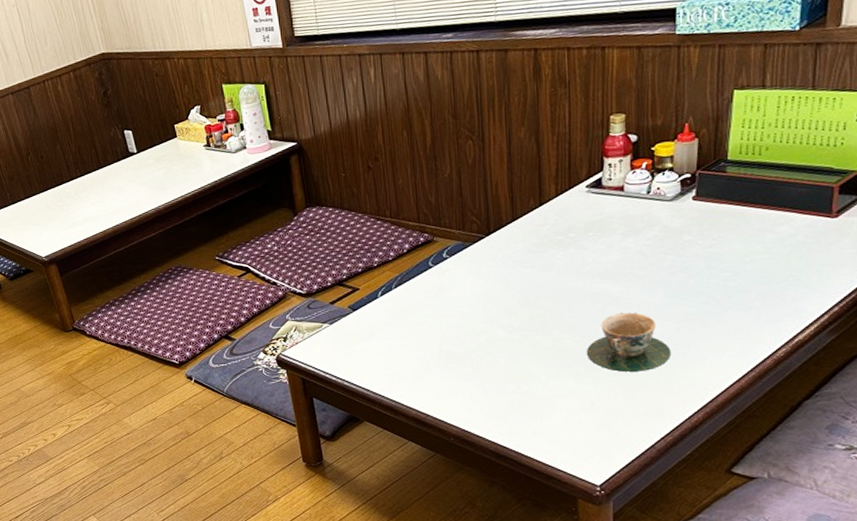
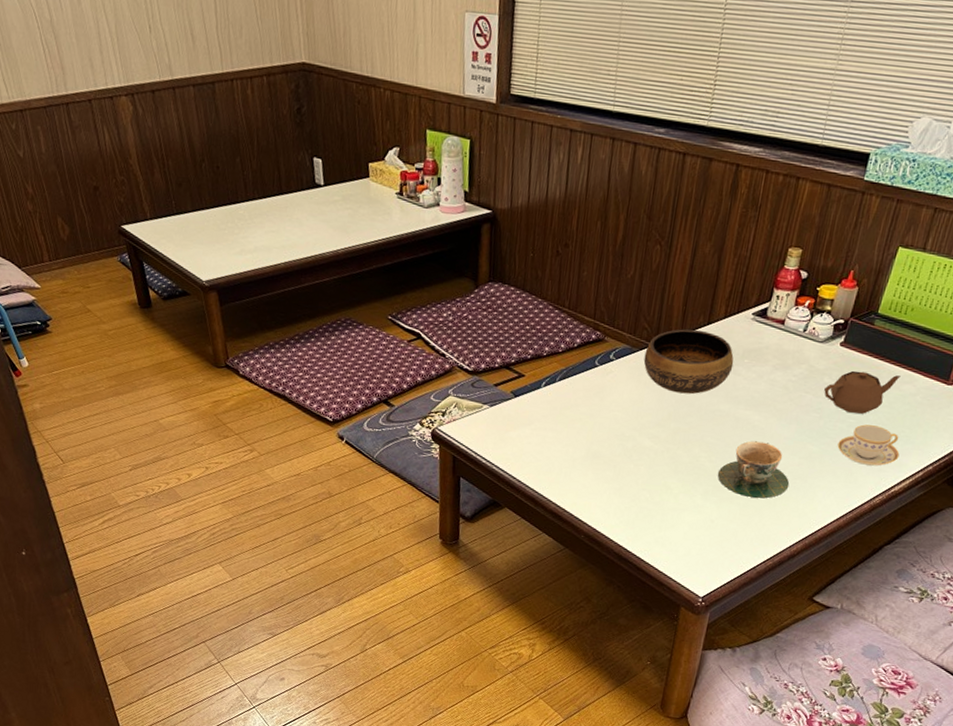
bowl: none [479,212,578,279] -> present [643,329,734,394]
teapot: none [686,218,772,266] -> present [824,370,901,414]
teacup: none [717,274,794,318] -> present [837,424,900,466]

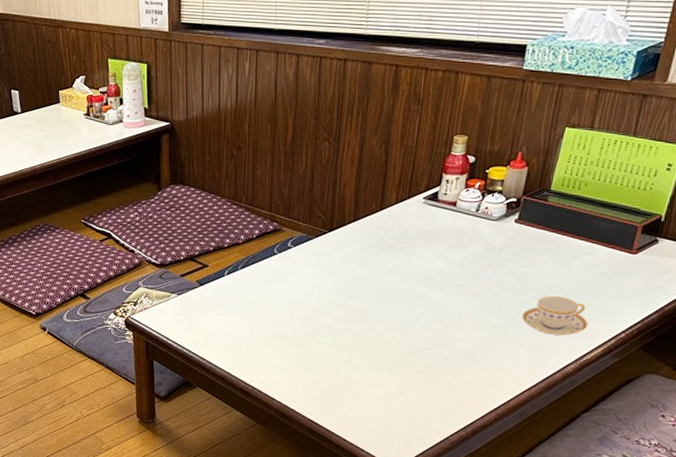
bowl: present [643,329,734,394] -> none [320,215,409,275]
teacup: present [718,441,790,498] -> none [402,316,476,371]
teapot: present [824,370,901,414] -> none [503,245,581,286]

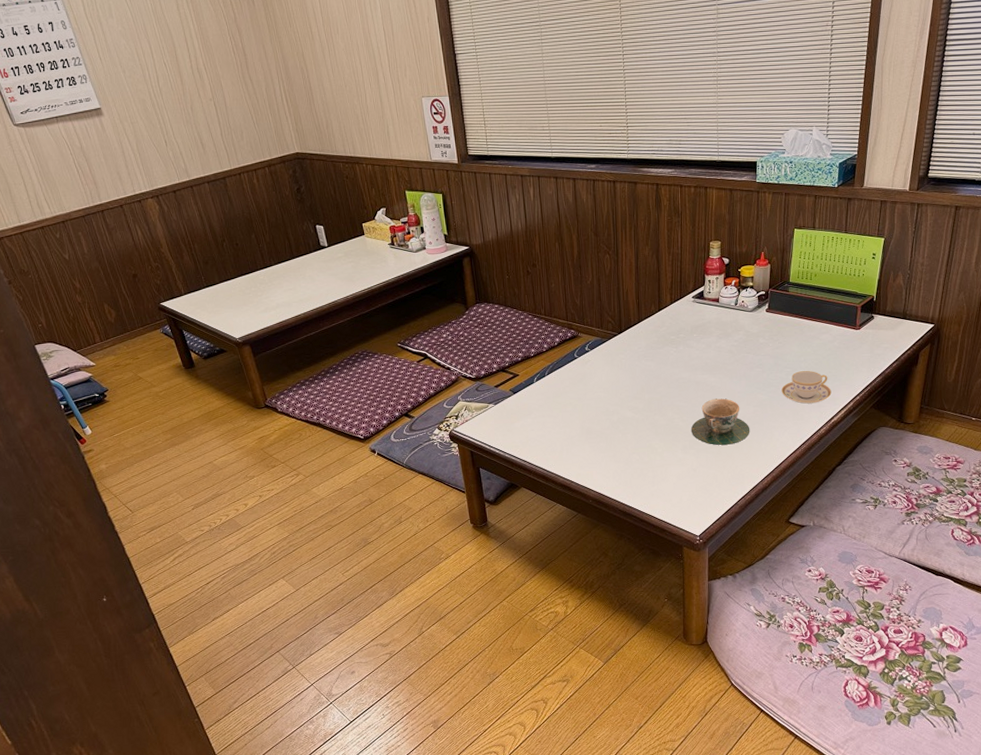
teacup: none [402,316,476,371] -> present [691,398,750,445]

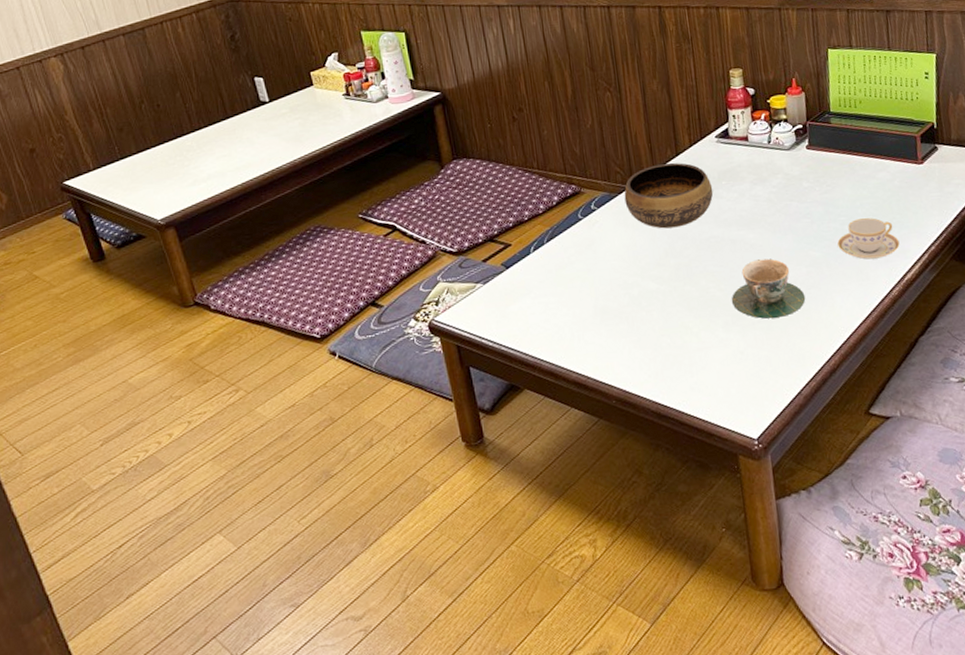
bowl: none [613,316,686,370] -> present [624,162,714,229]

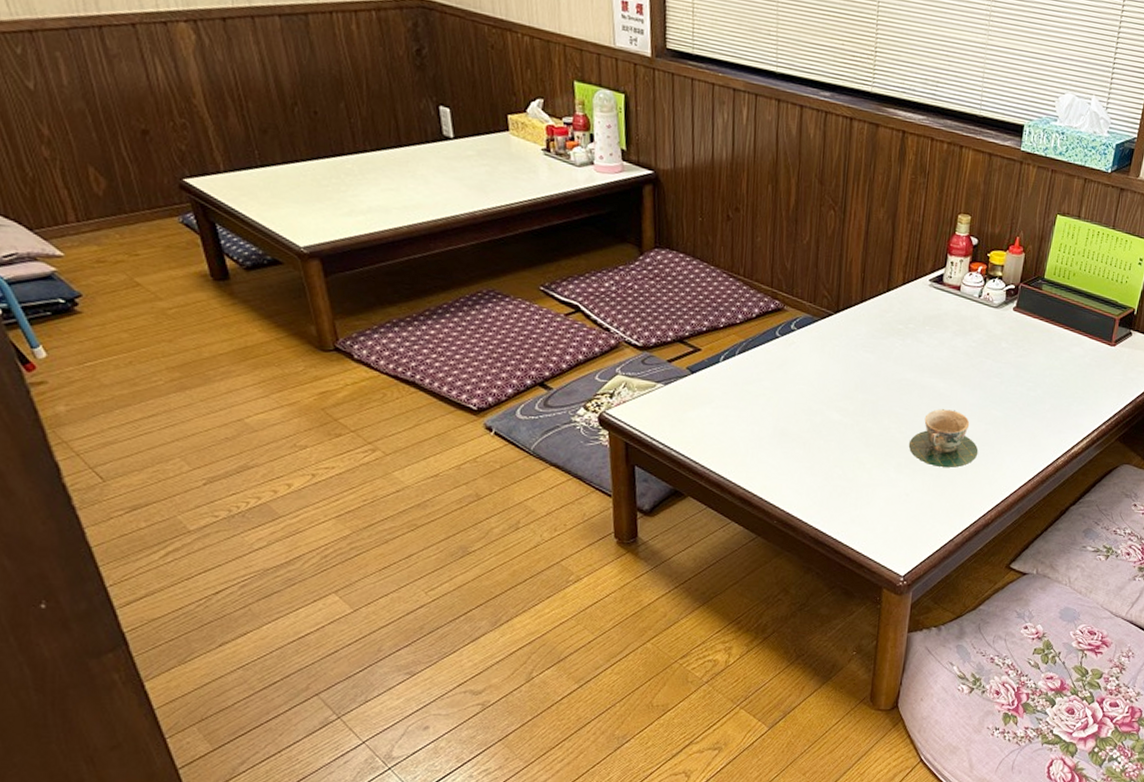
bowl: present [624,162,714,229] -> none [826,296,916,364]
teacup: present [837,218,900,260] -> none [1019,387,1076,428]

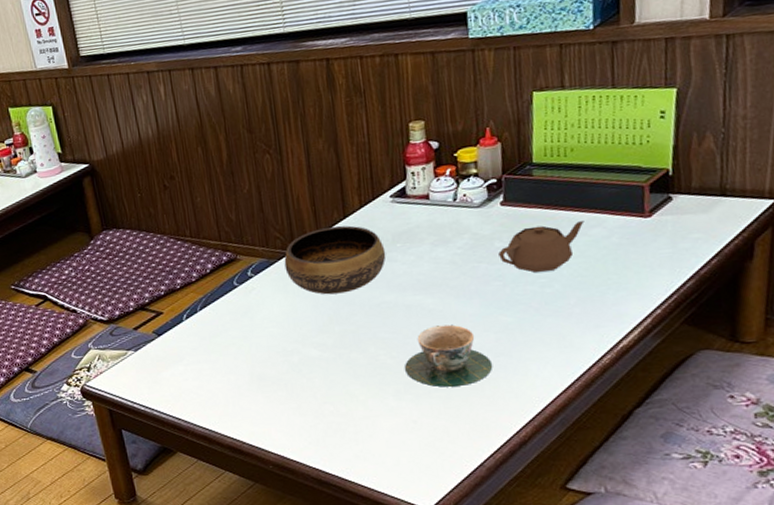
bowl: none [826,296,916,364] -> present [284,225,386,295]
teapot: none [1002,334,1070,377] -> present [498,221,584,272]

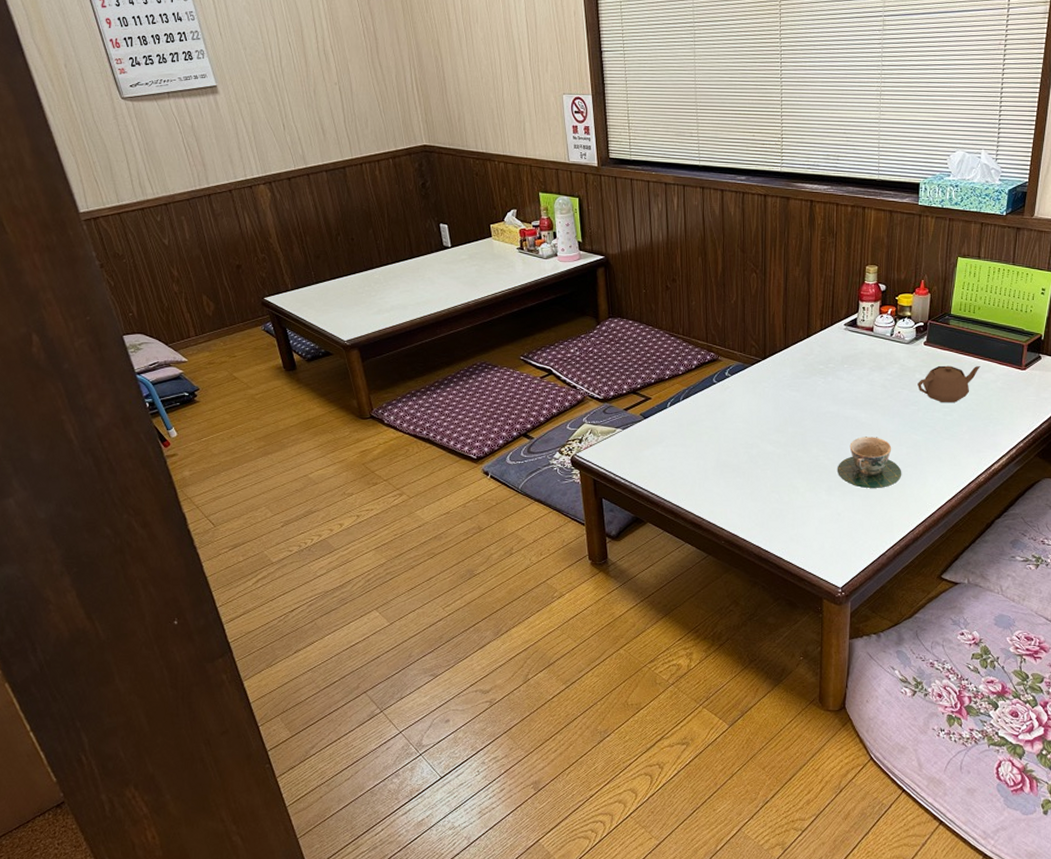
bowl: present [284,225,386,295] -> none [756,343,835,400]

